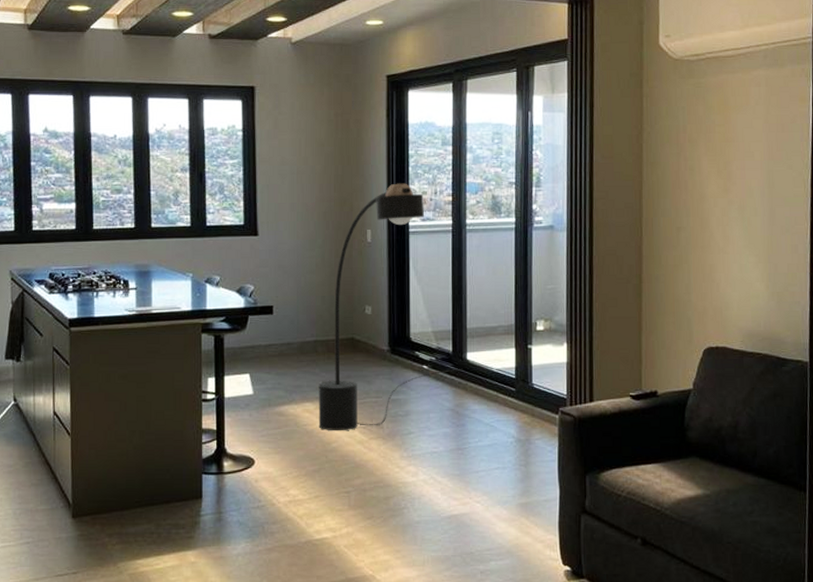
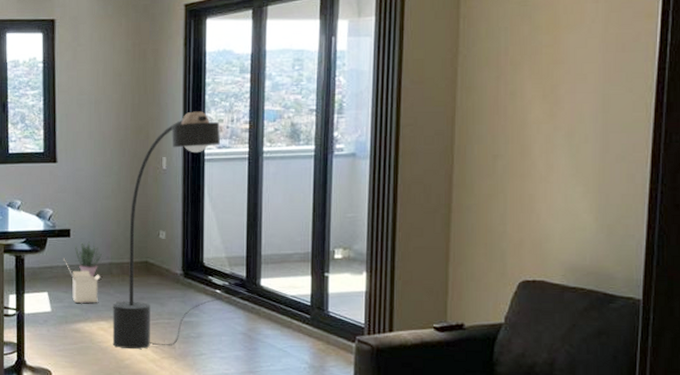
cardboard box: none [266,336,305,385] -> present [64,258,100,304]
potted plant: none [278,318,306,356] -> present [75,241,102,277]

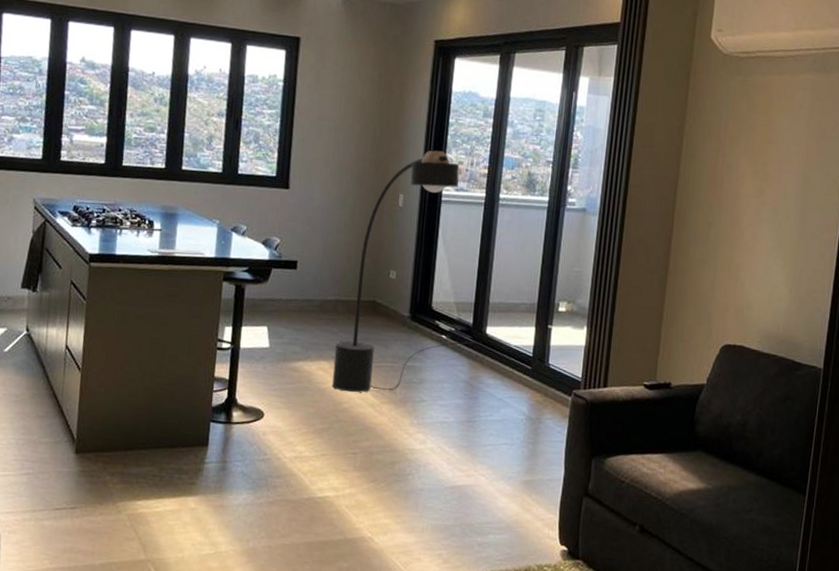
cardboard box: present [64,258,100,304] -> none [287,291,325,341]
potted plant: present [75,241,102,277] -> none [300,275,329,314]

